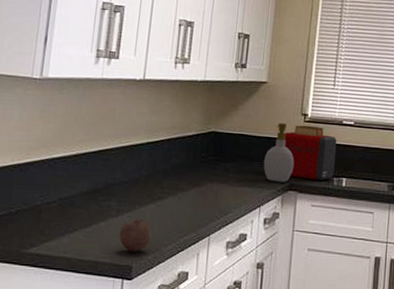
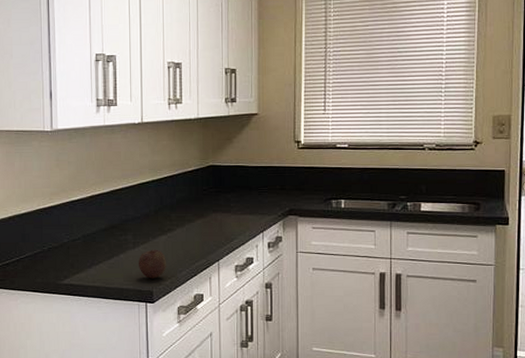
soap bottle: present [263,122,295,183] -> none [262,151,292,208]
toaster: present [284,125,337,180] -> none [280,151,333,203]

